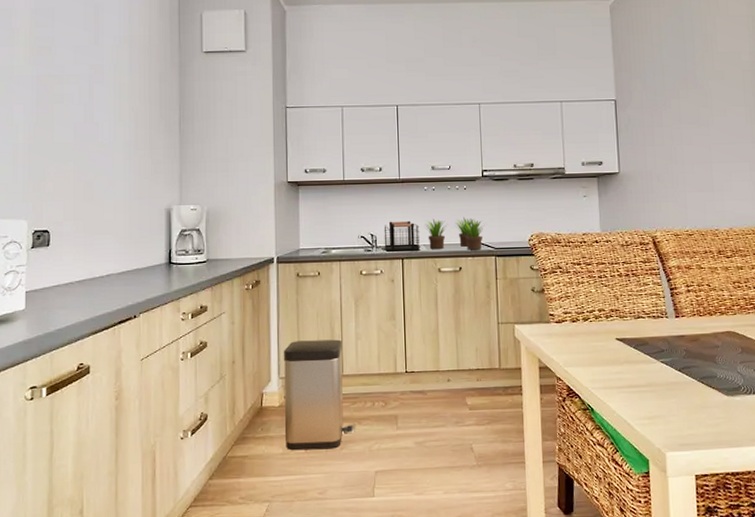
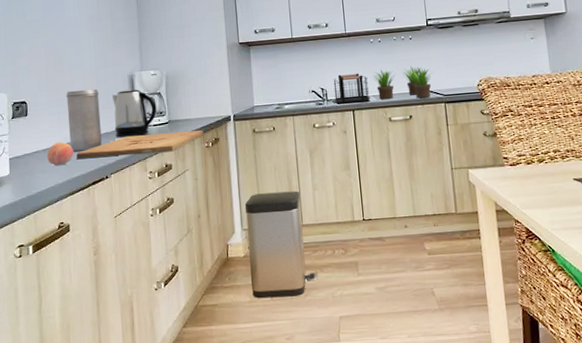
fruit: none [69,276,100,302] -> present [47,141,74,166]
canister: none [95,220,132,288] -> present [66,88,102,152]
cutting board: none [102,271,244,296] -> present [76,130,204,160]
kettle: none [147,223,195,275] -> present [112,88,157,138]

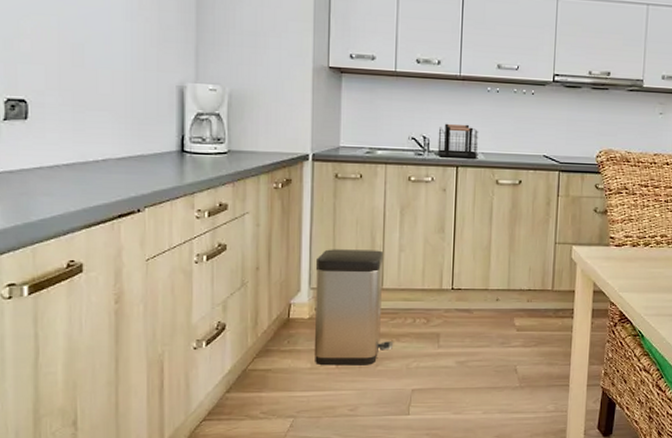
fruit: present [47,141,74,166] -> none [55,158,94,190]
canister: present [66,88,102,152] -> none [87,94,135,175]
cutting board: present [76,130,204,160] -> none [97,162,272,189]
kettle: present [112,88,157,138] -> none [153,103,213,164]
plant: present [373,65,433,100] -> none [485,124,551,163]

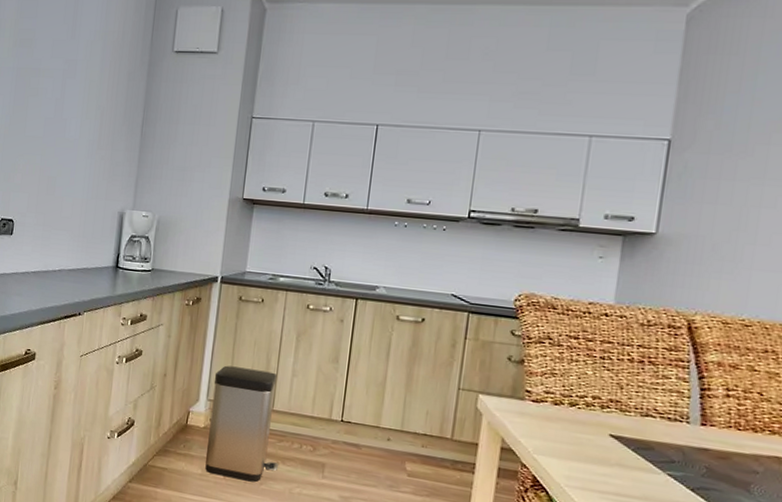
dish rack: present [437,123,479,159] -> none [338,255,382,293]

